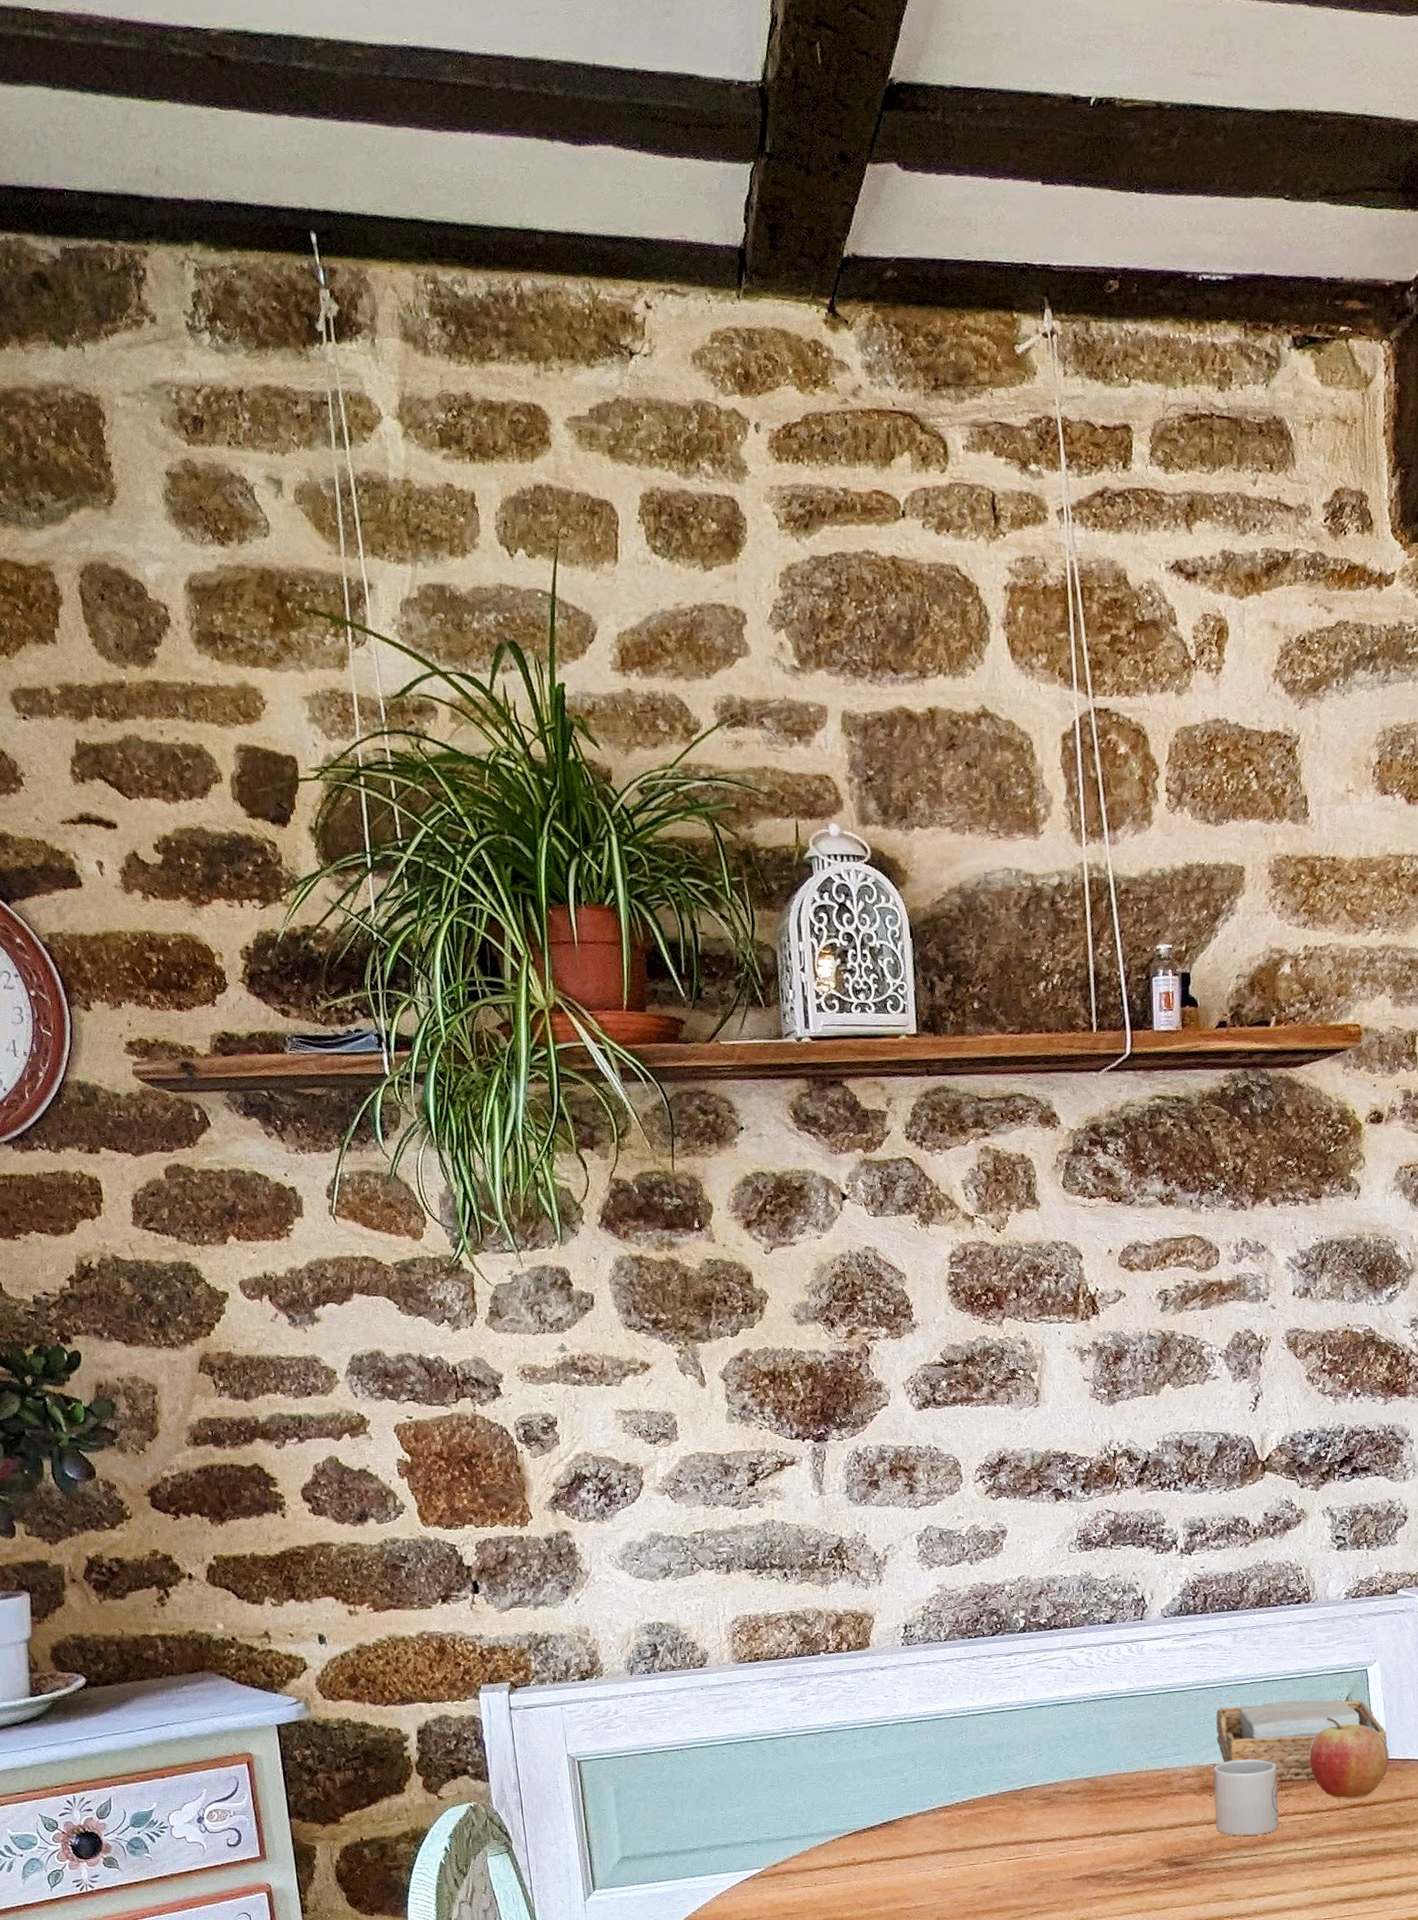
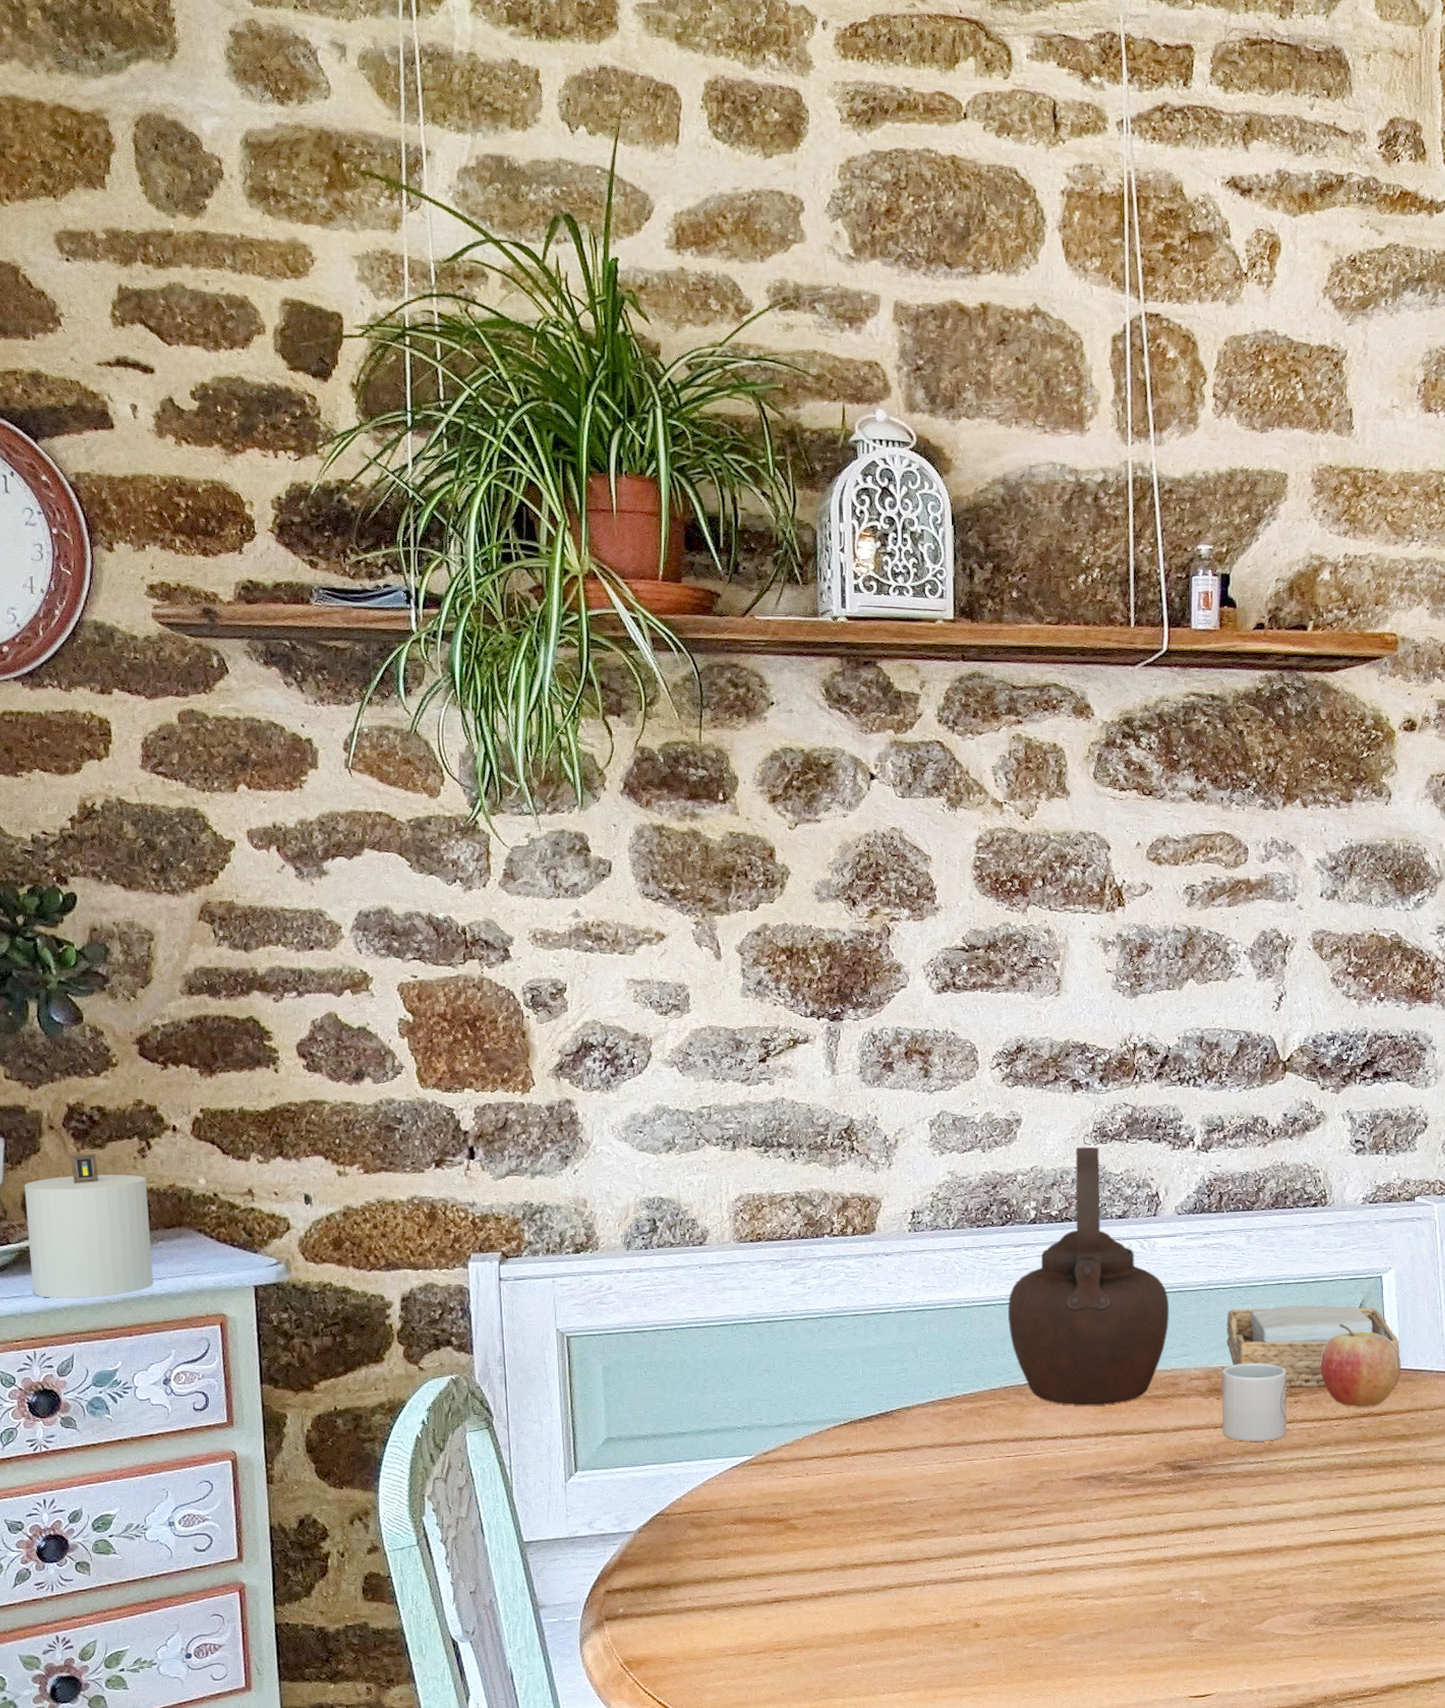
candle: none [52,1603,182,1745] -> present [25,1153,154,1298]
teapot: none [1002,1554,1160,1808] -> present [1008,1146,1169,1406]

